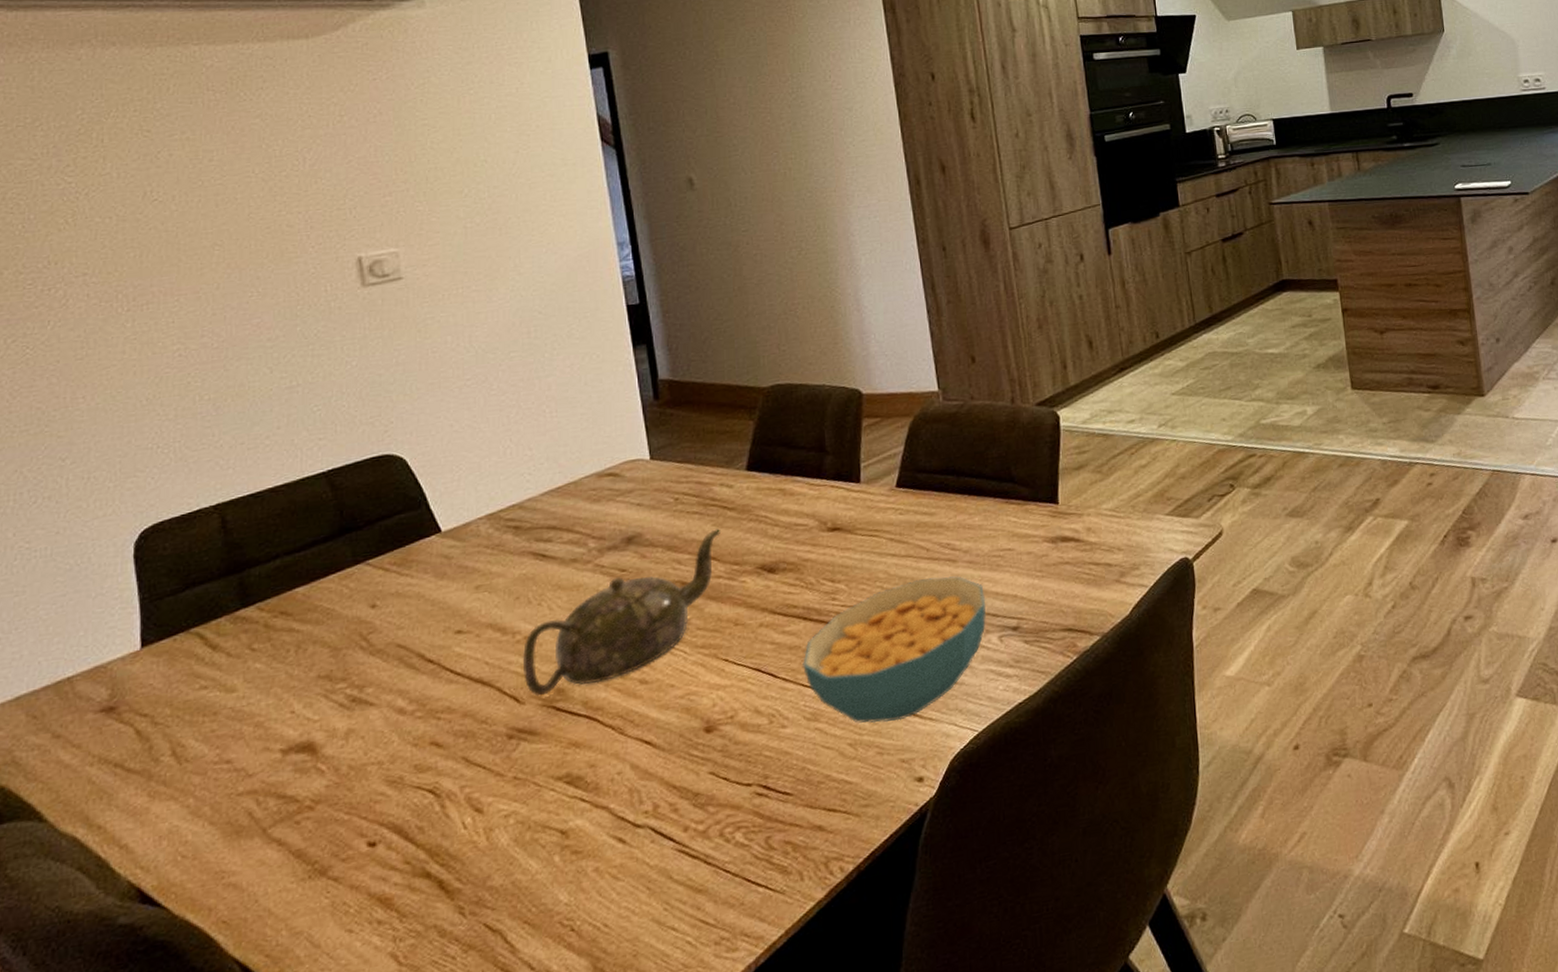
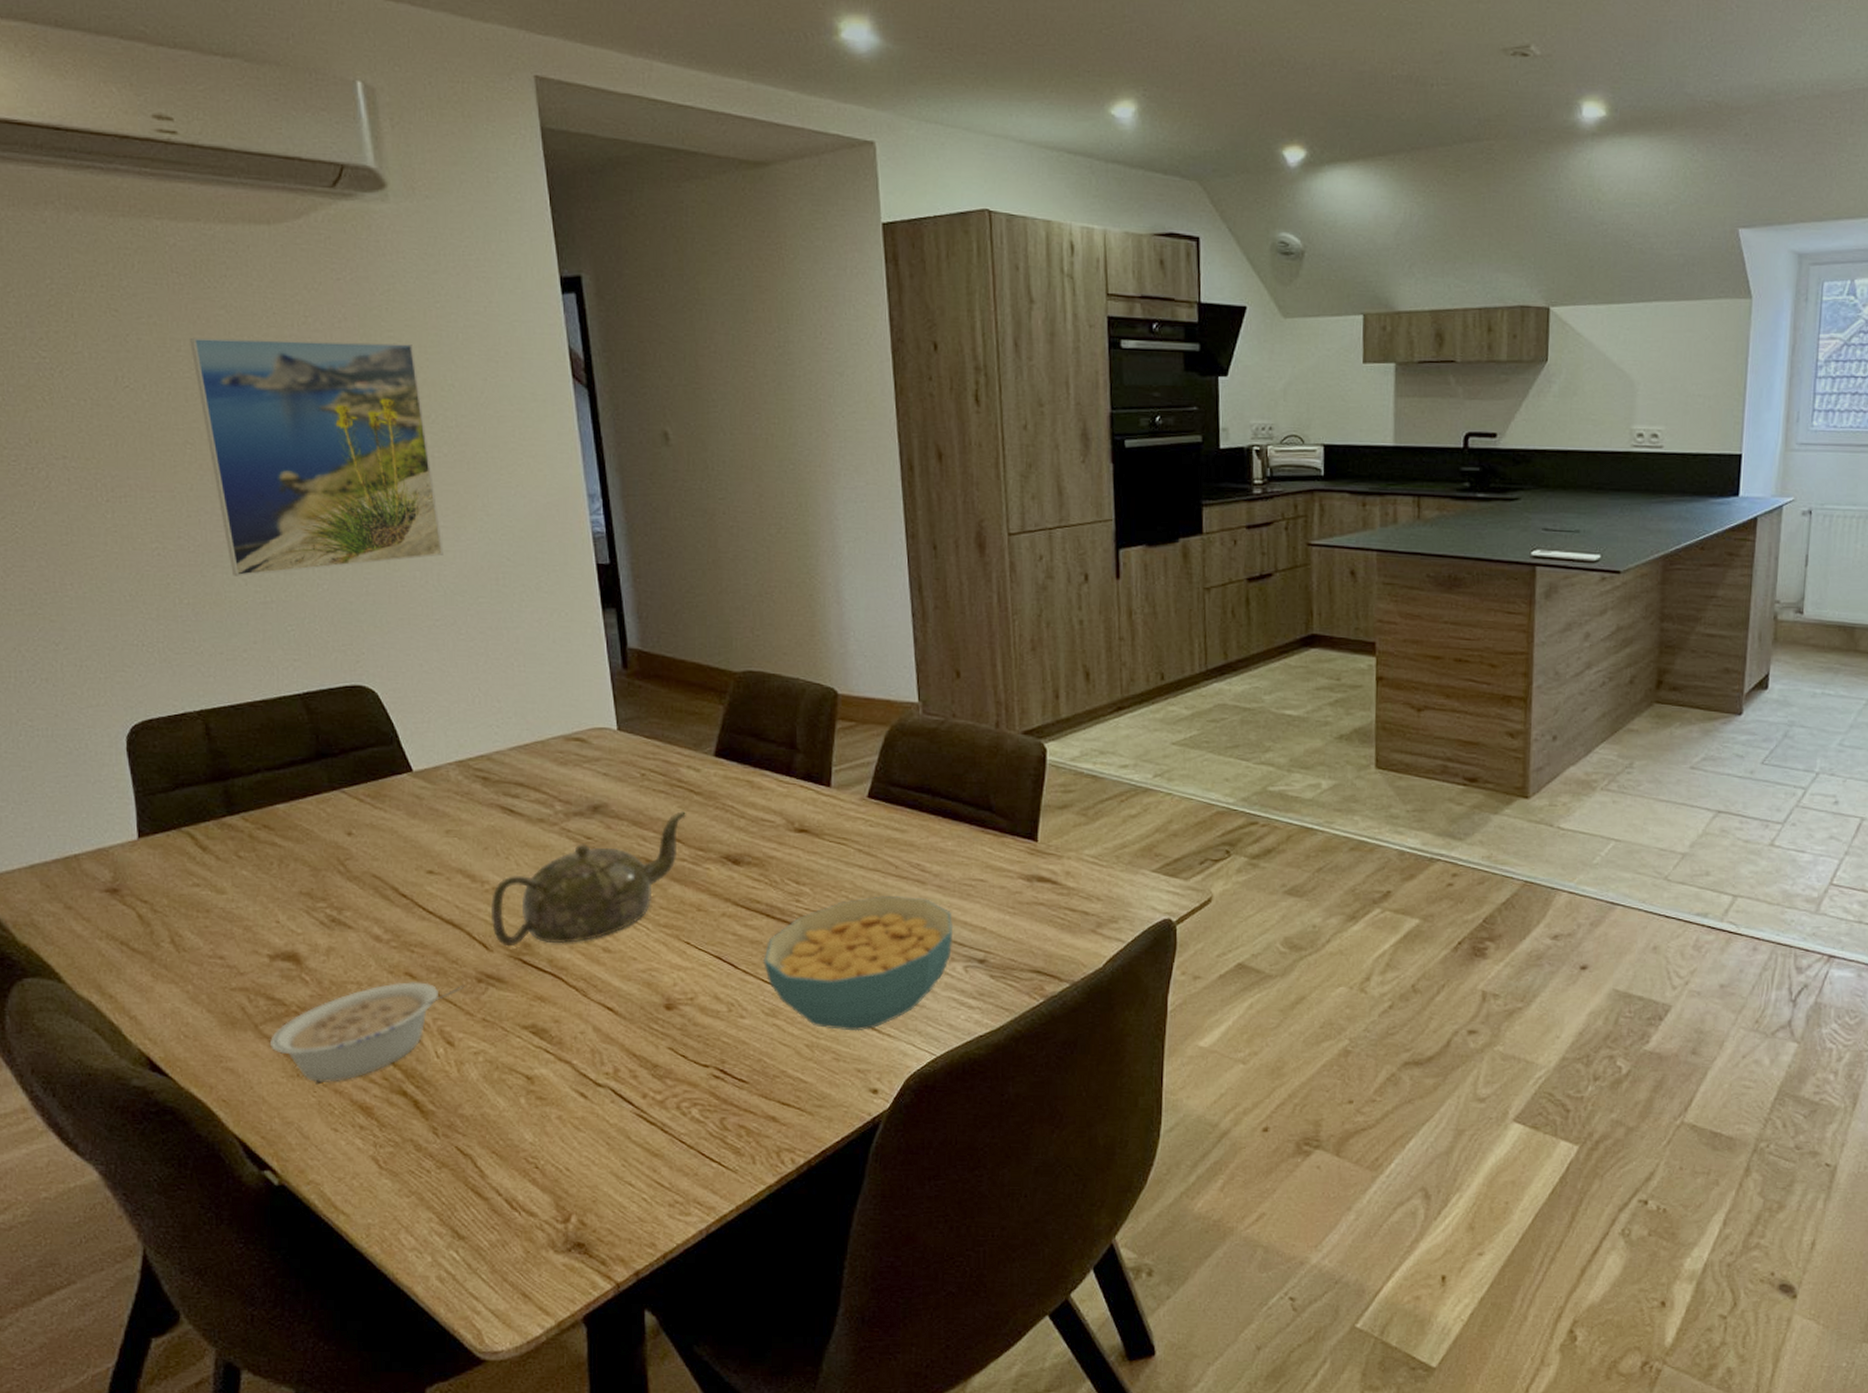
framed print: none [223,128,475,366] -> present [190,337,444,577]
legume: none [278,744,495,882] -> present [269,982,465,1084]

